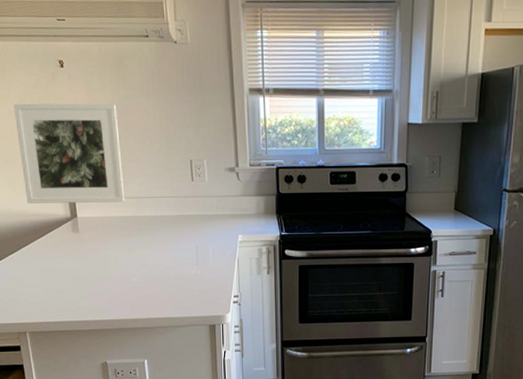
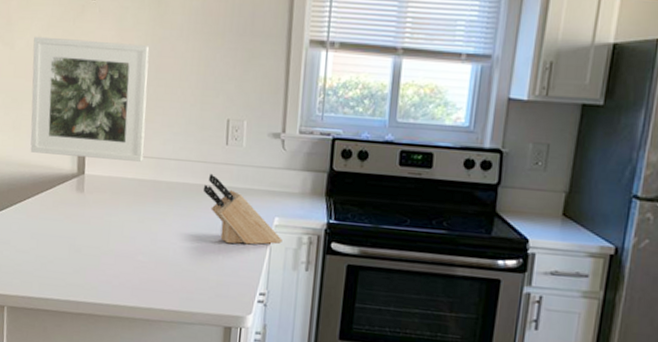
knife block: none [178,206,247,260] -> present [203,173,282,245]

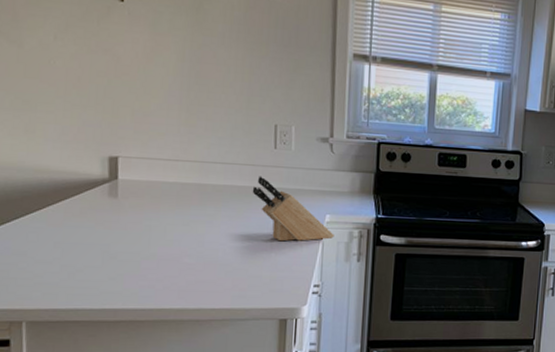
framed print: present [30,36,150,162] -> none [47,35,189,166]

